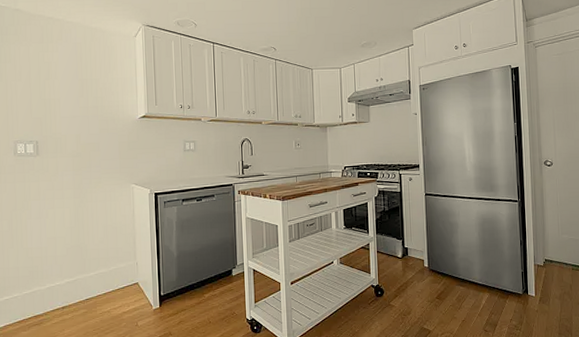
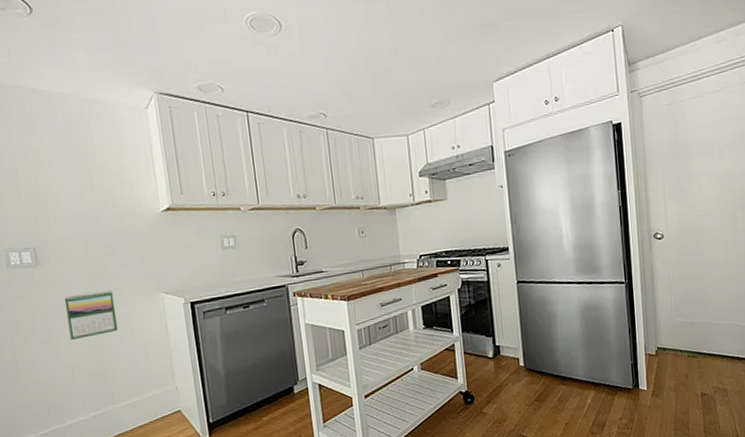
calendar: none [55,178,95,218] -> present [64,290,119,341]

